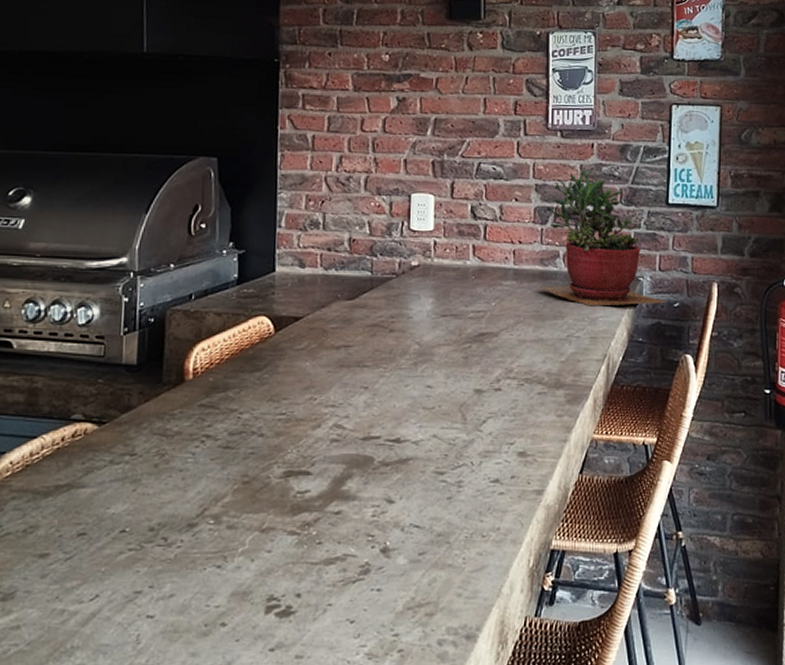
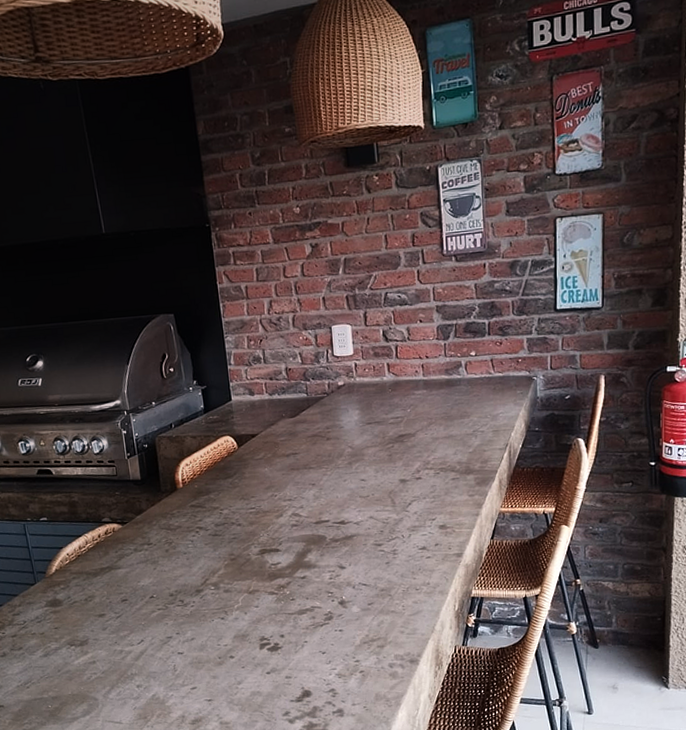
succulent plant: present [534,169,667,306] -> none [442,287,559,405]

